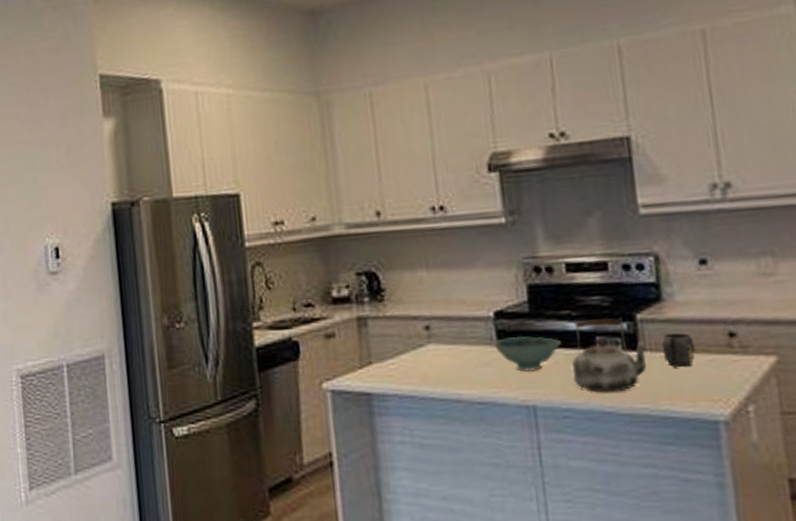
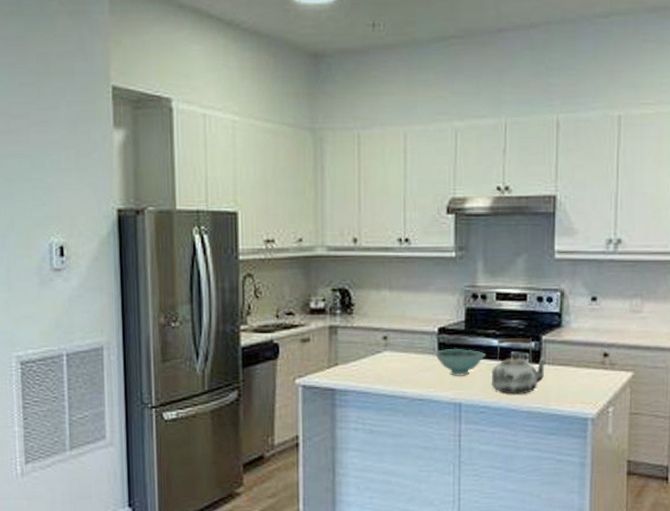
mug: present [662,333,697,368] -> none [558,352,580,378]

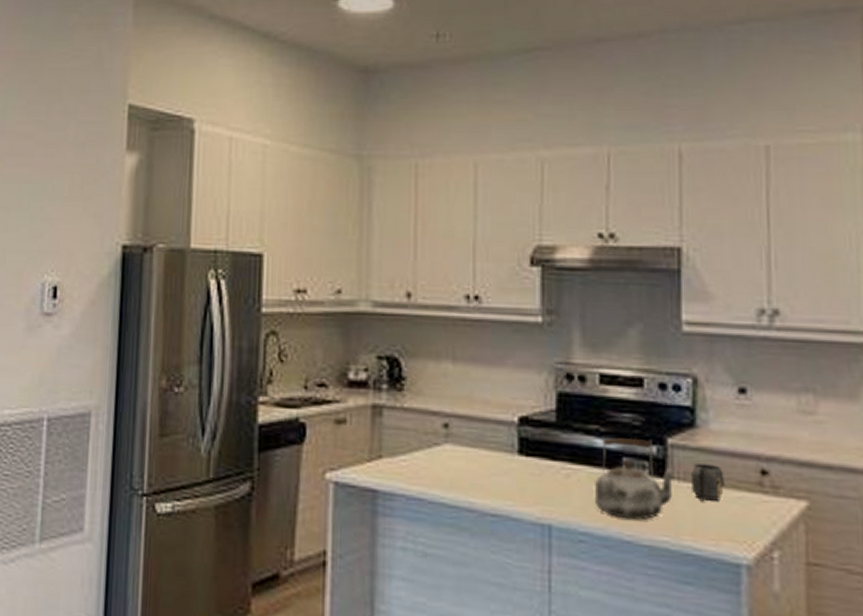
bowl: present [434,349,486,376] -> none [513,447,587,487]
mug: none [558,352,580,378] -> present [691,463,726,502]

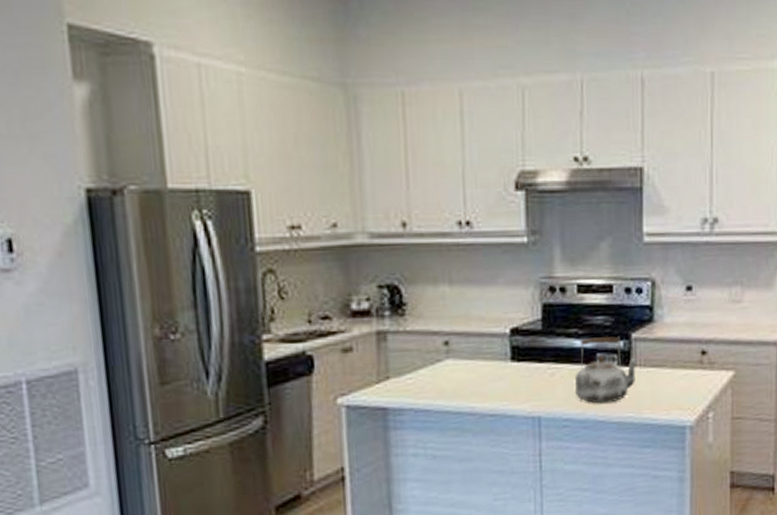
mug: present [691,463,726,502] -> none [650,351,676,382]

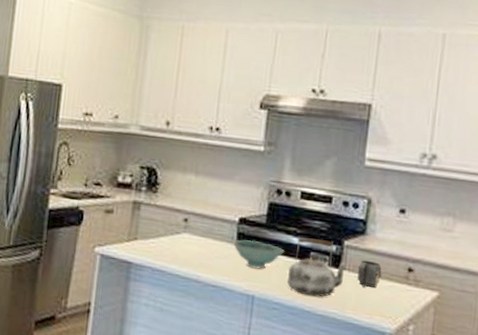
bowl: none [506,352,568,385] -> present [232,240,285,270]
mug: none [650,351,676,382] -> present [357,260,382,288]

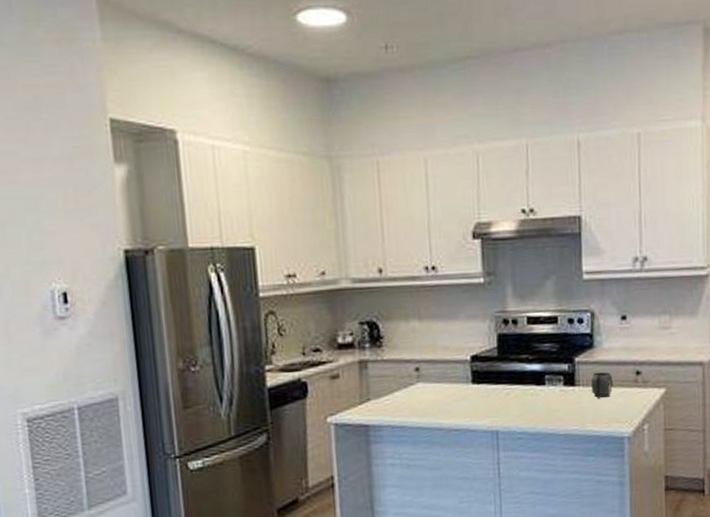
bowl: present [232,240,285,270] -> none [468,376,521,404]
kettle: present [287,236,348,297] -> none [527,360,582,419]

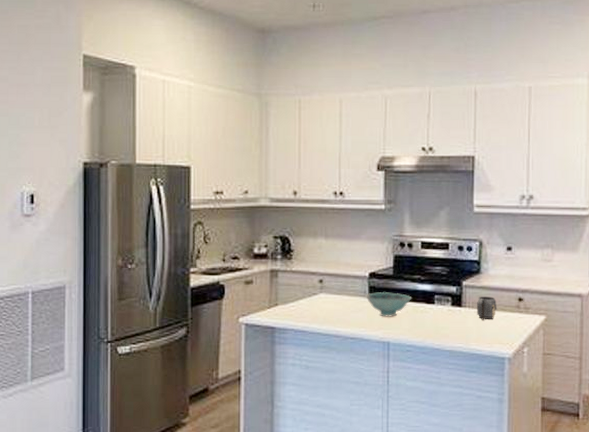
bowl: none [468,376,521,404] -> present [365,292,412,317]

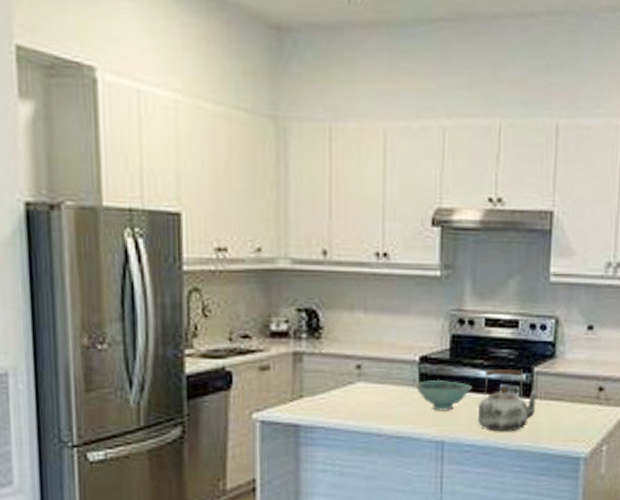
kettle: none [417,282,468,335] -> present [478,368,539,432]
mug: present [477,297,497,320] -> none [550,385,574,414]

